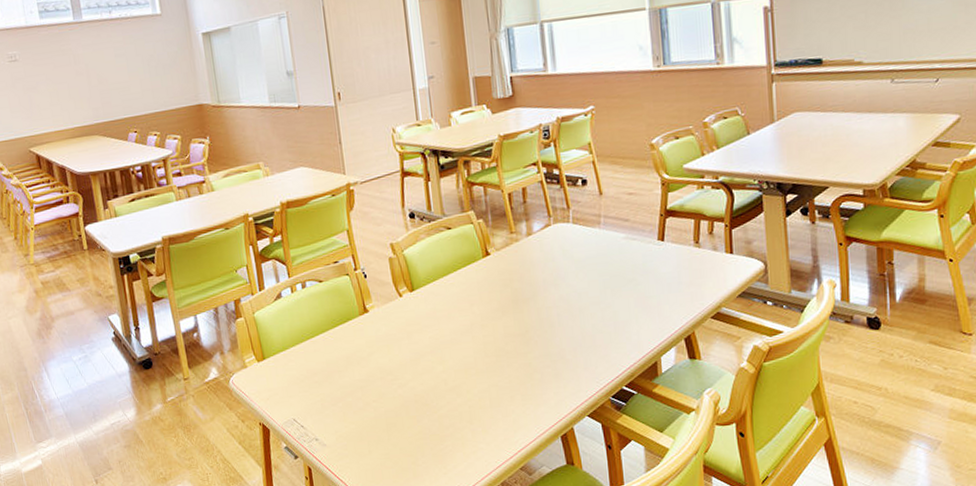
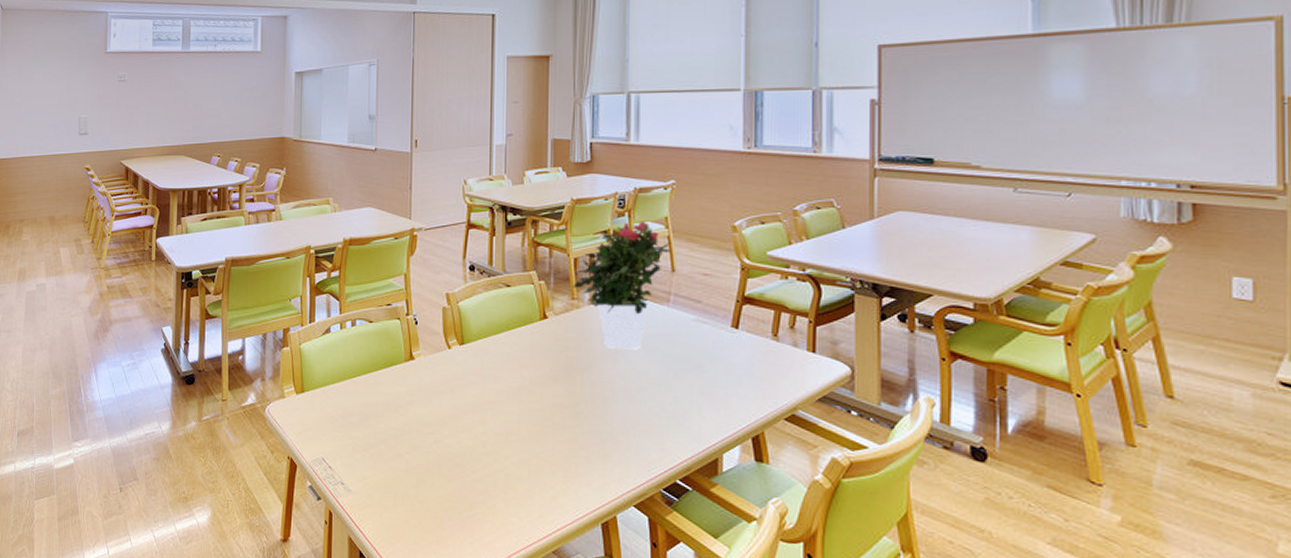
potted flower: none [510,149,597,275] -> present [573,221,672,350]

